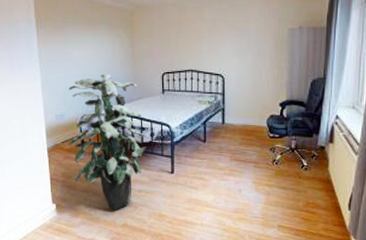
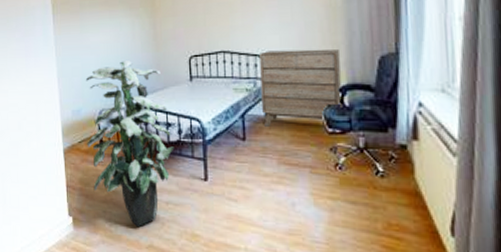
dresser: none [220,72,282,132] -> present [260,49,342,127]

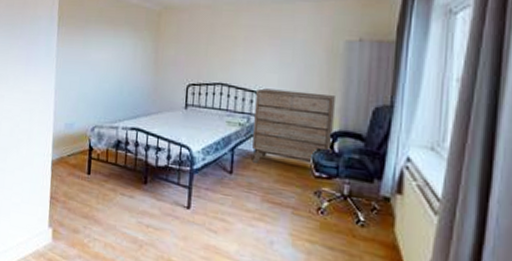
indoor plant: present [85,60,175,228] -> none [75,81,162,247]

